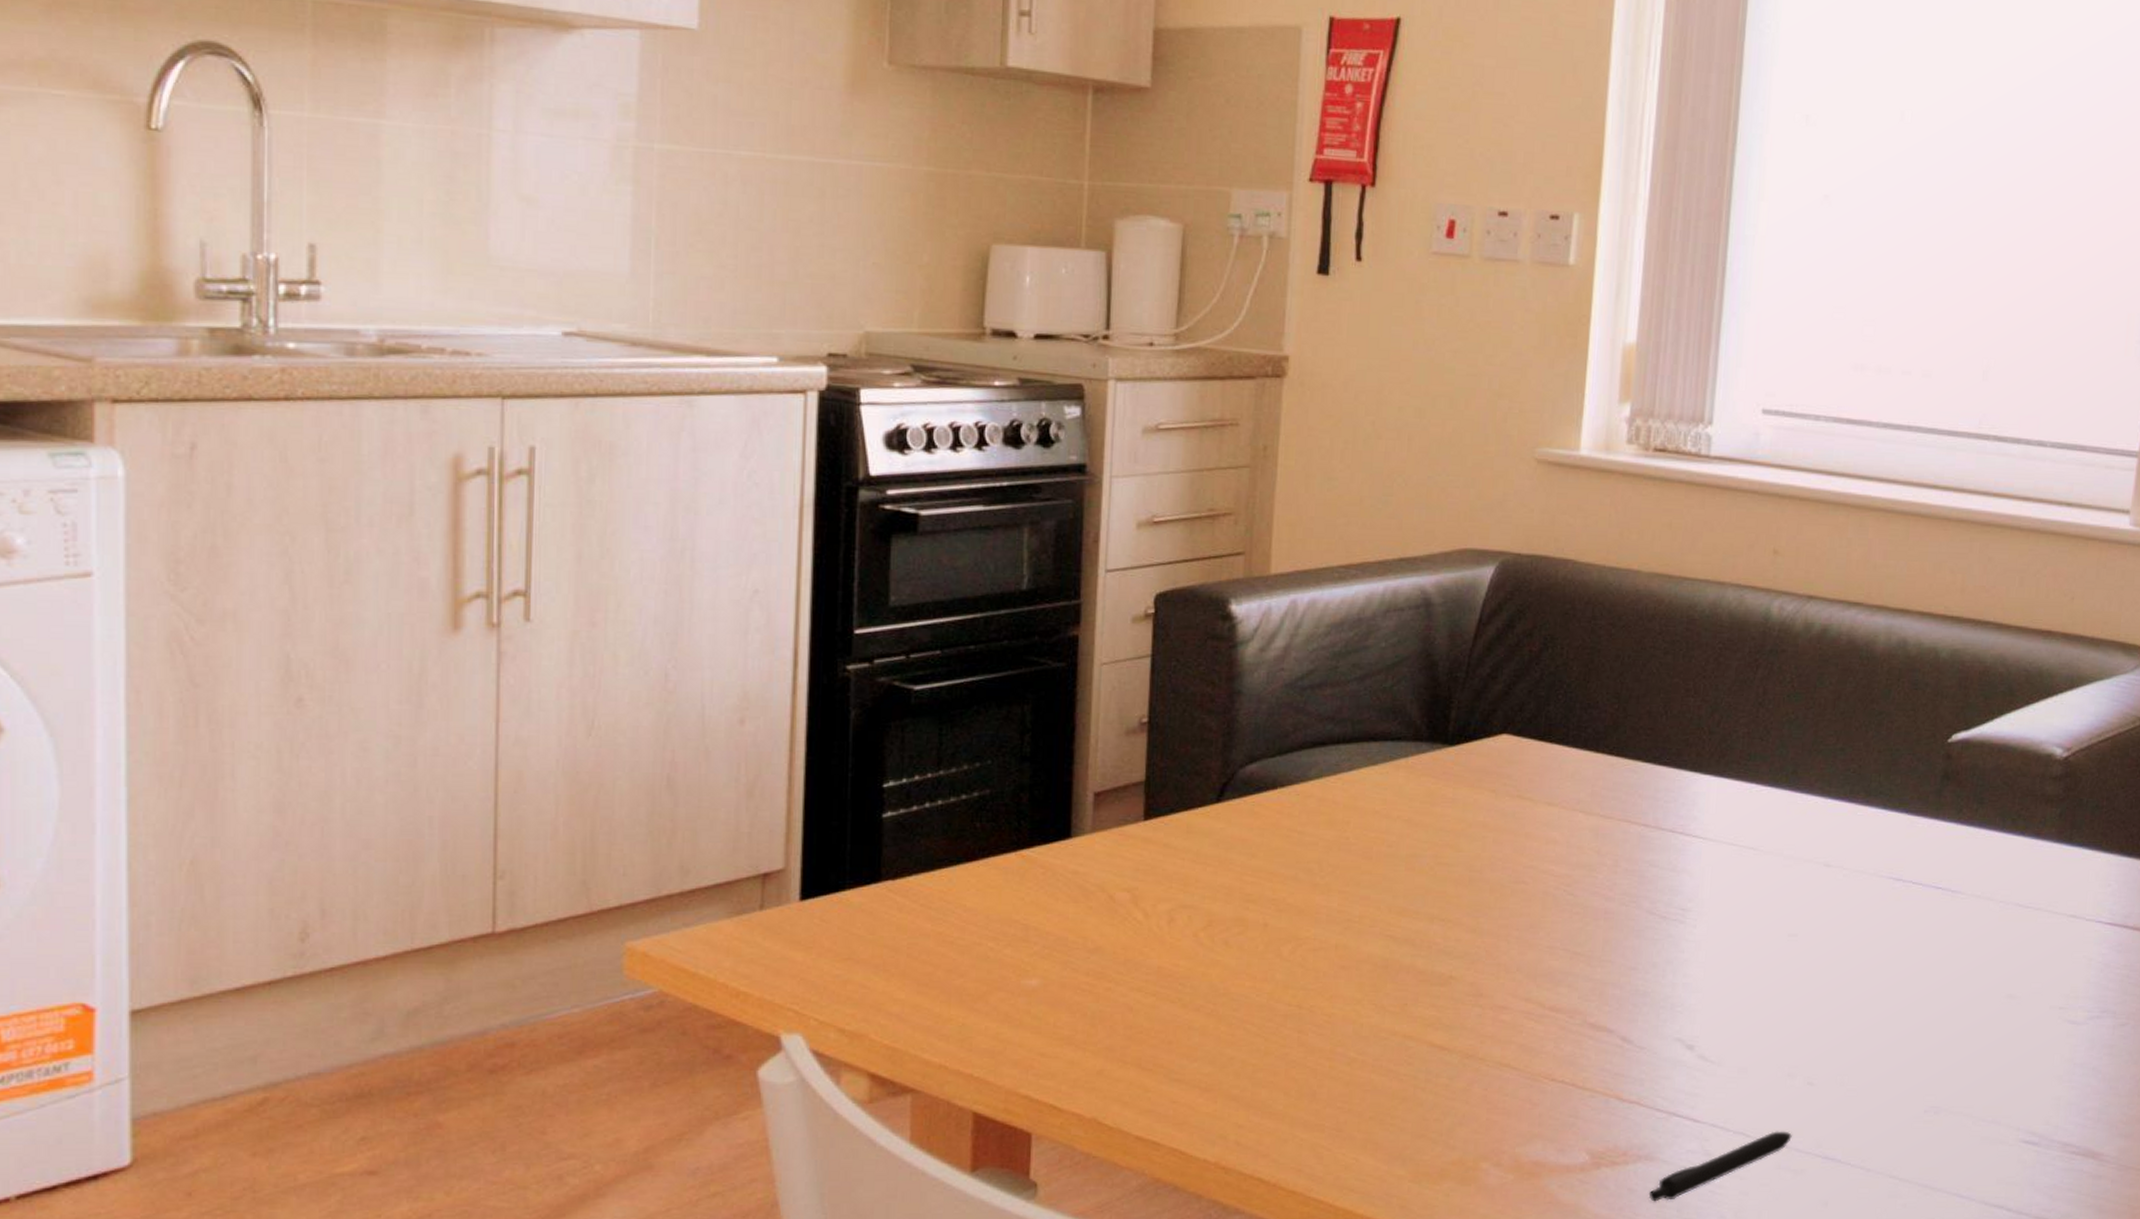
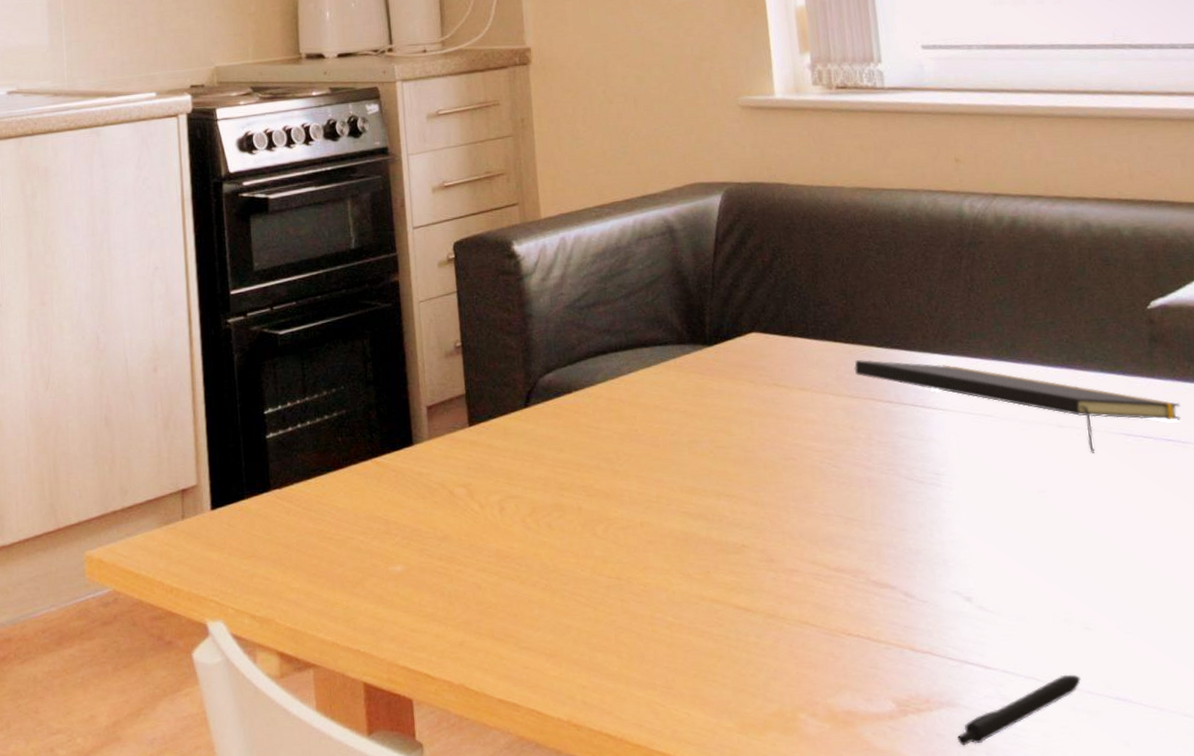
notepad: none [1612,775,1959,897] -> present [854,359,1181,453]

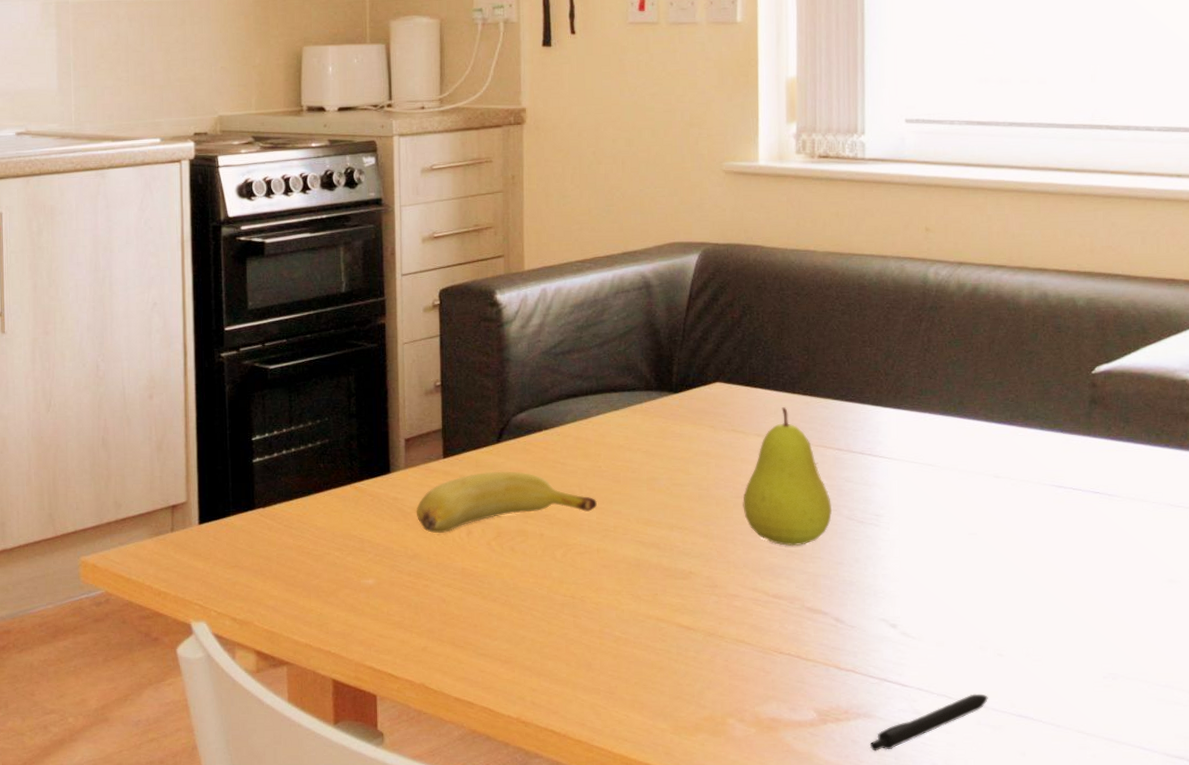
banana: none [443,438,637,511] -> present [416,471,597,533]
fruit: none [792,357,889,512] -> present [743,407,832,547]
notepad: present [854,359,1181,453] -> none [809,411,1111,502]

